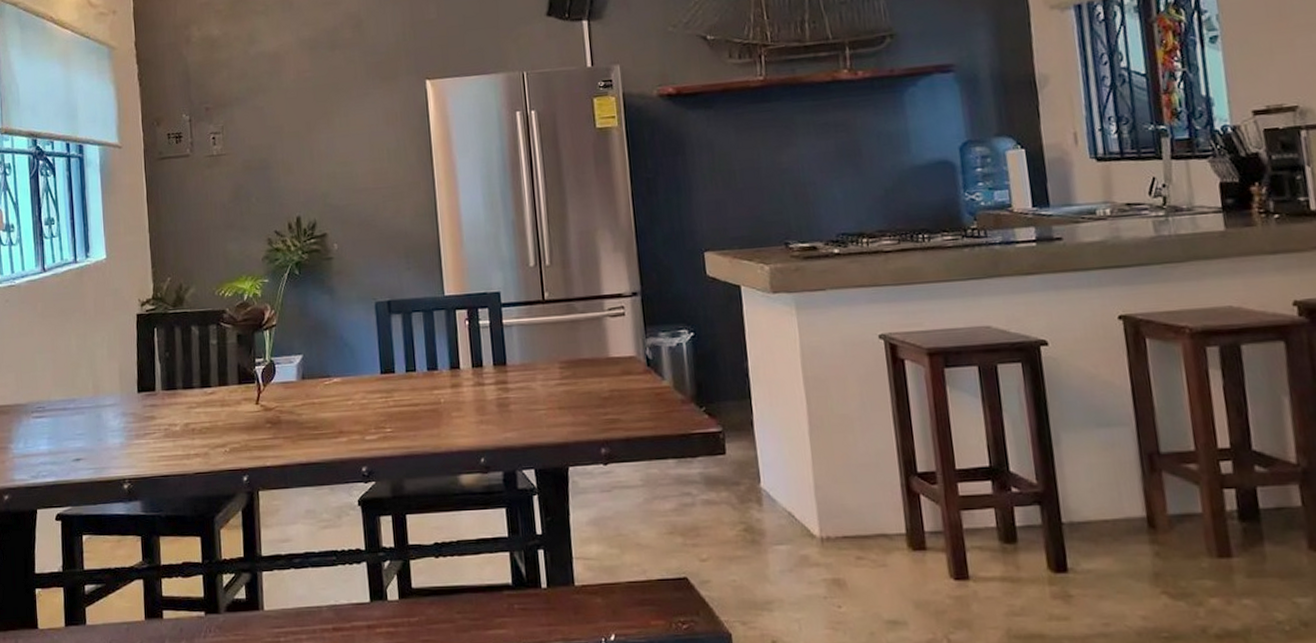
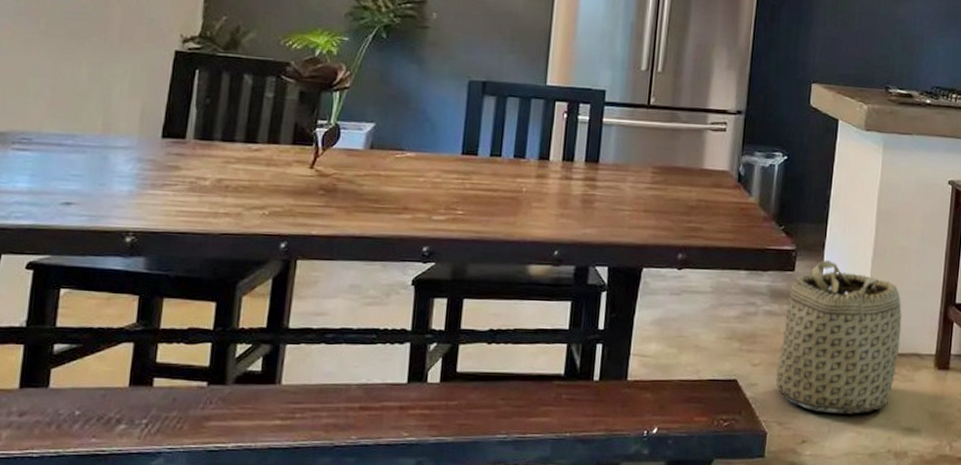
basket: none [725,439,864,609] -> present [776,260,902,414]

